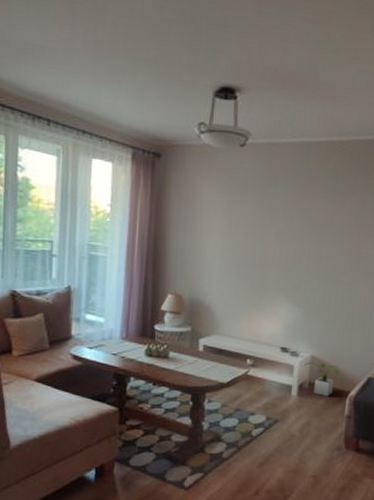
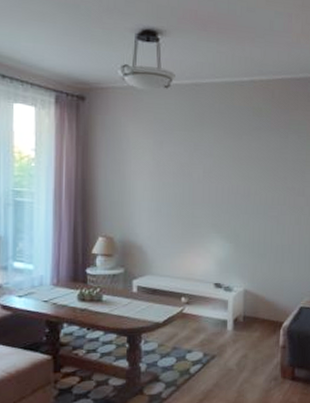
potted plant: present [304,362,339,397] -> none [238,296,272,329]

